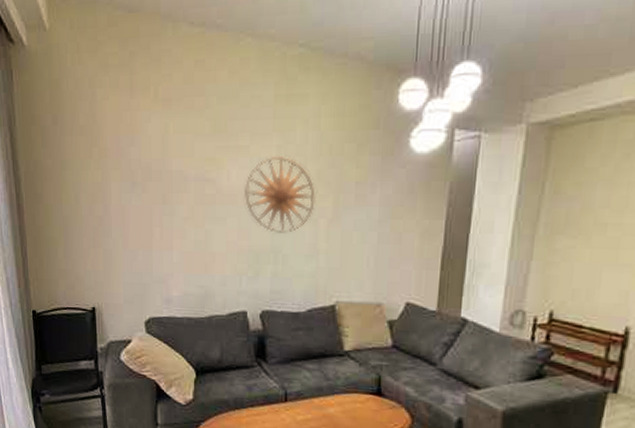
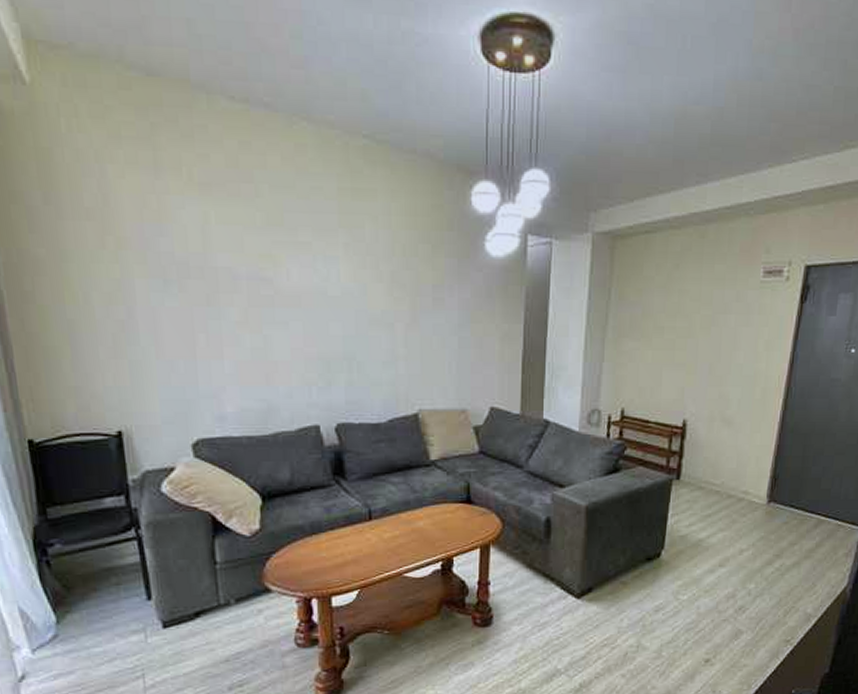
wall art: present [245,155,316,233] -> none [309,254,391,338]

